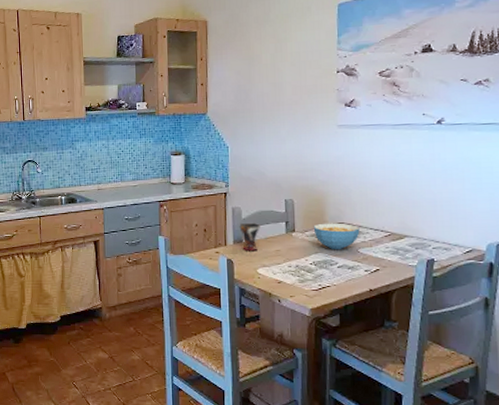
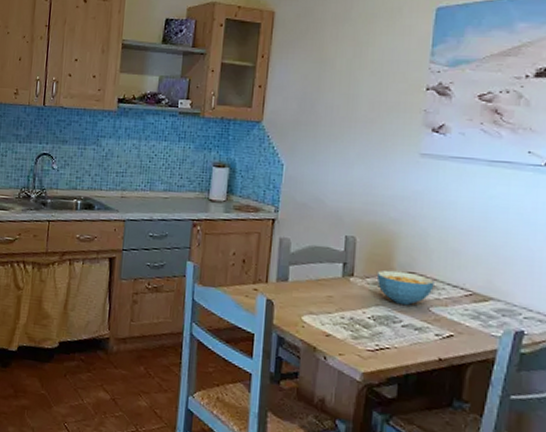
cup: present [239,222,262,252] -> none [285,257,313,294]

